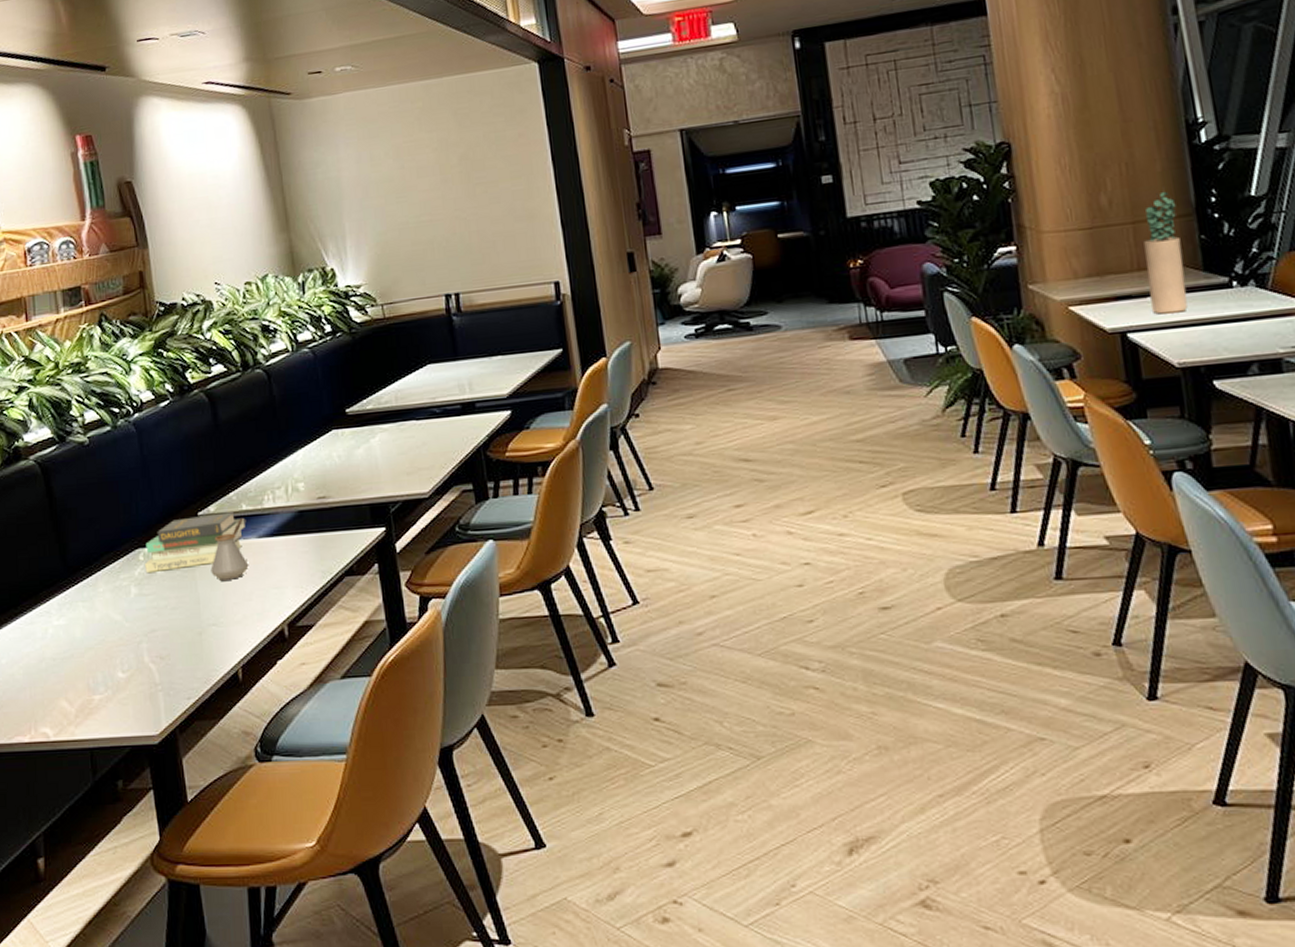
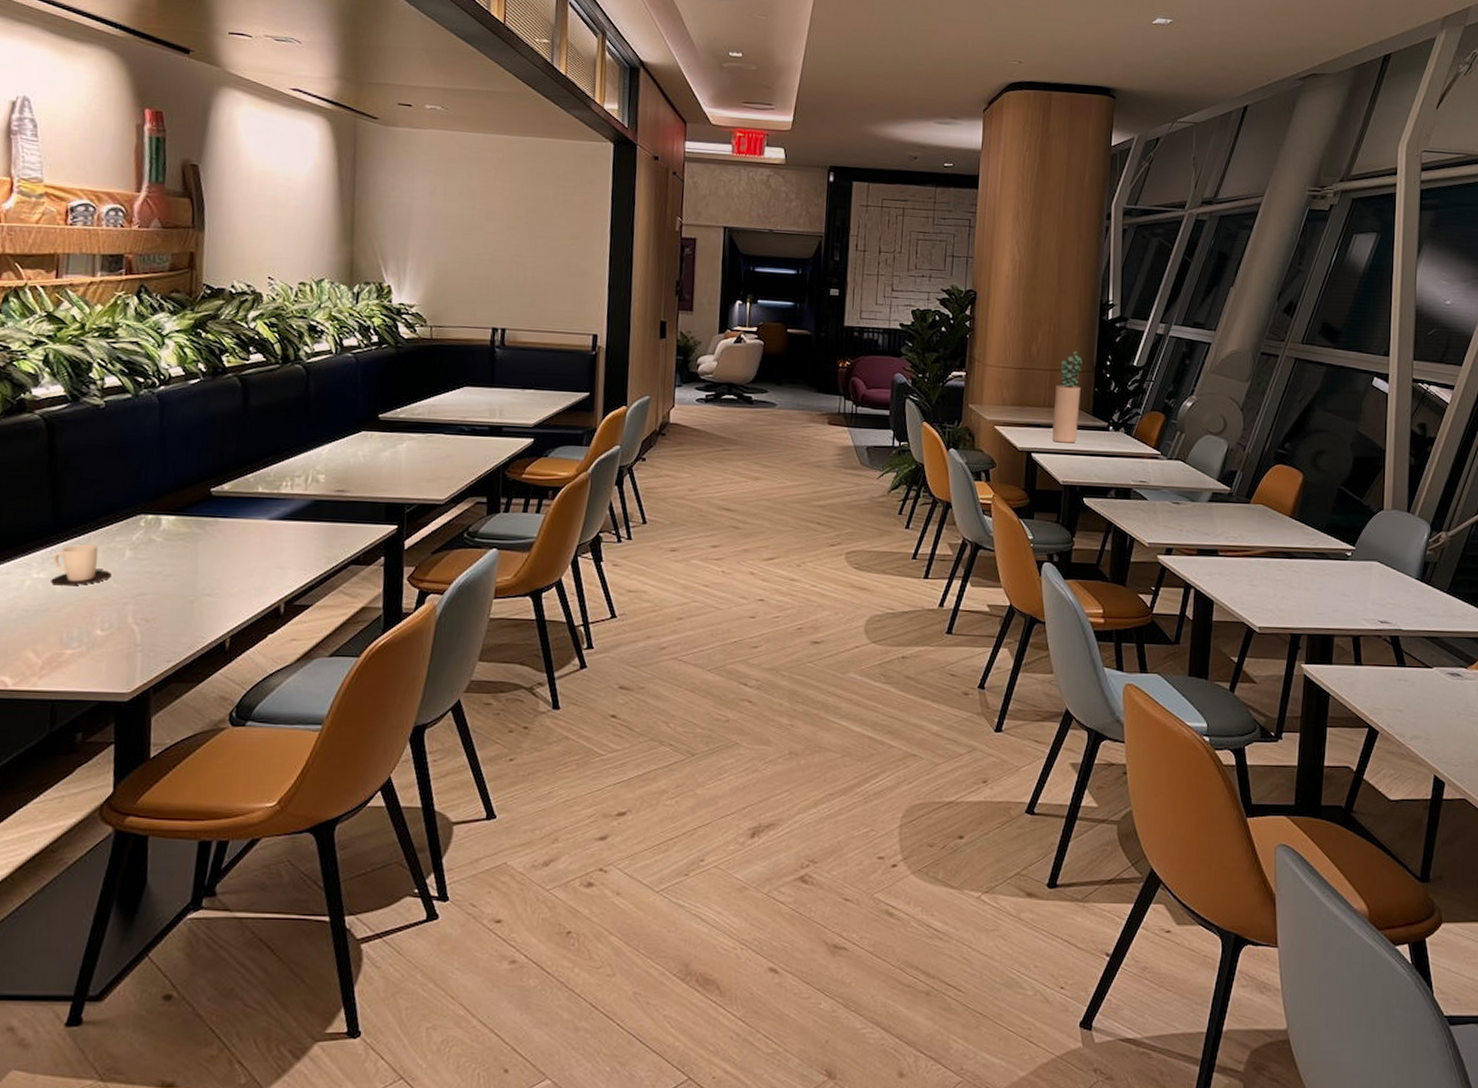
cup: none [69,584,122,631] -> present [50,543,112,586]
books: present [145,512,245,572] -> none [144,491,259,539]
coffee pot: present [210,517,248,581] -> none [214,498,260,555]

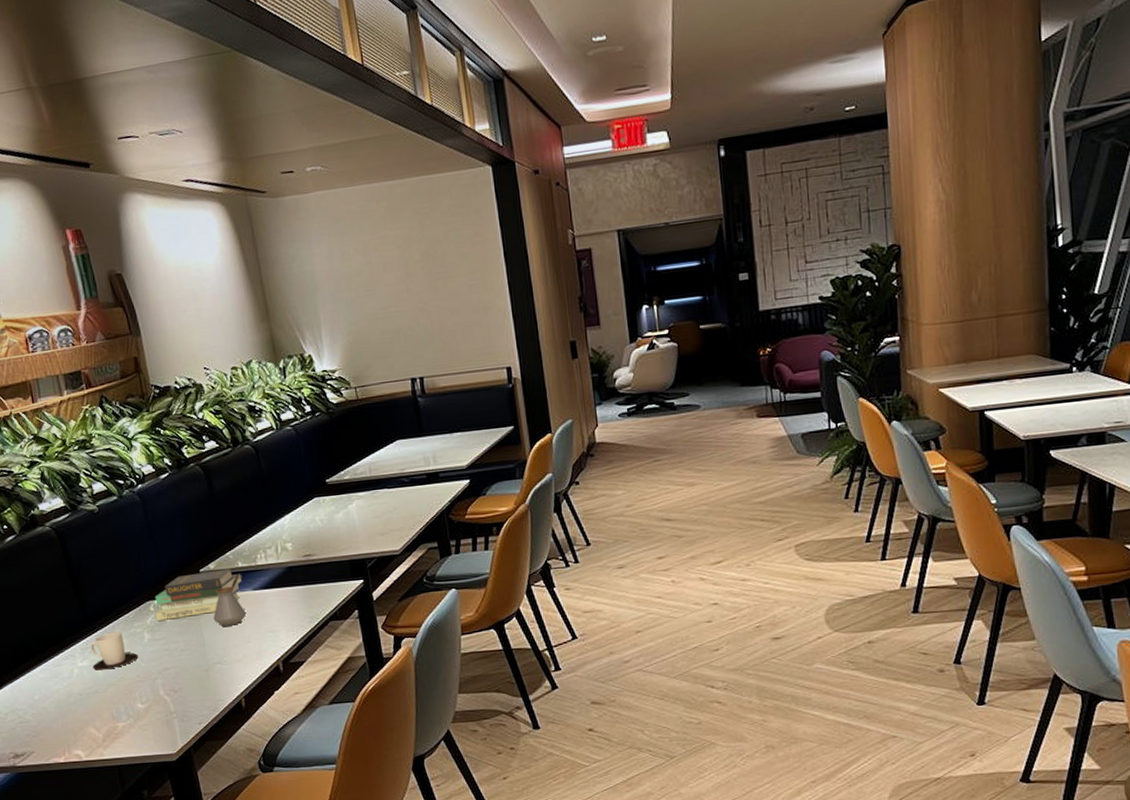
books: none [144,491,259,539] -> present [155,568,242,621]
coffee pot: none [214,498,260,555] -> present [213,573,246,627]
vase: present [1051,346,1083,444] -> none [1004,285,1036,395]

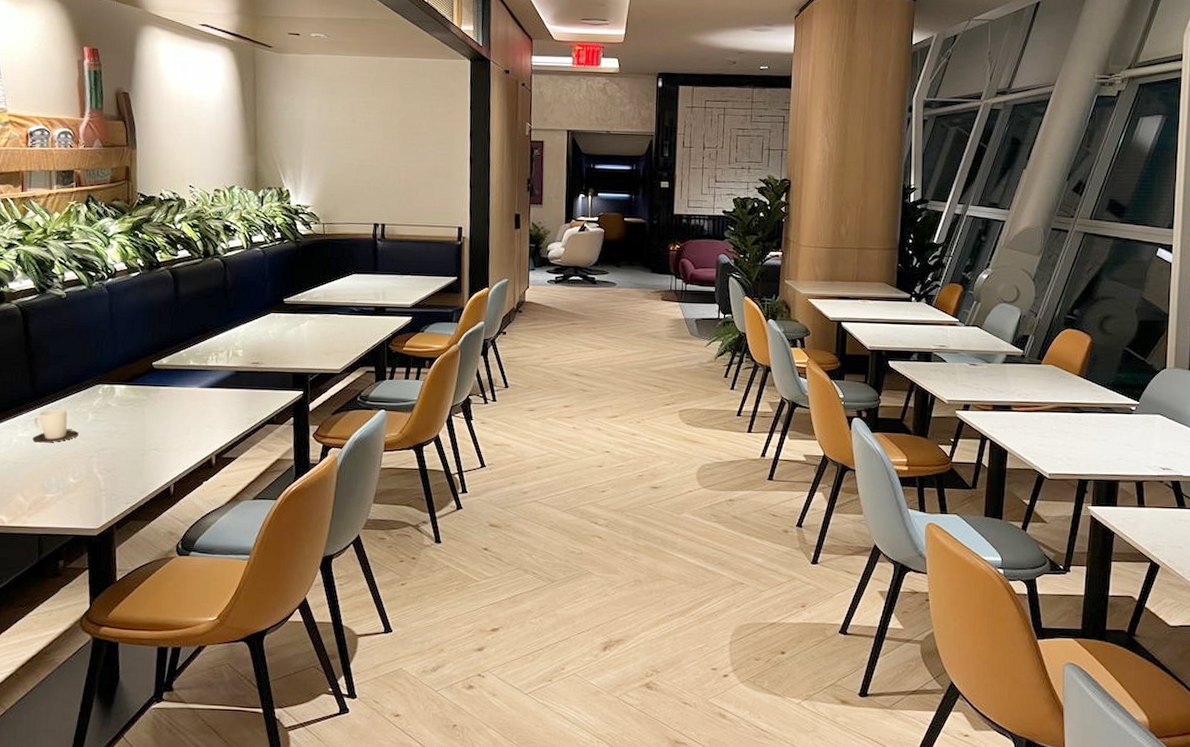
books: present [155,568,242,621] -> none [103,365,191,404]
coffee pot: present [213,573,246,627] -> none [157,370,192,417]

